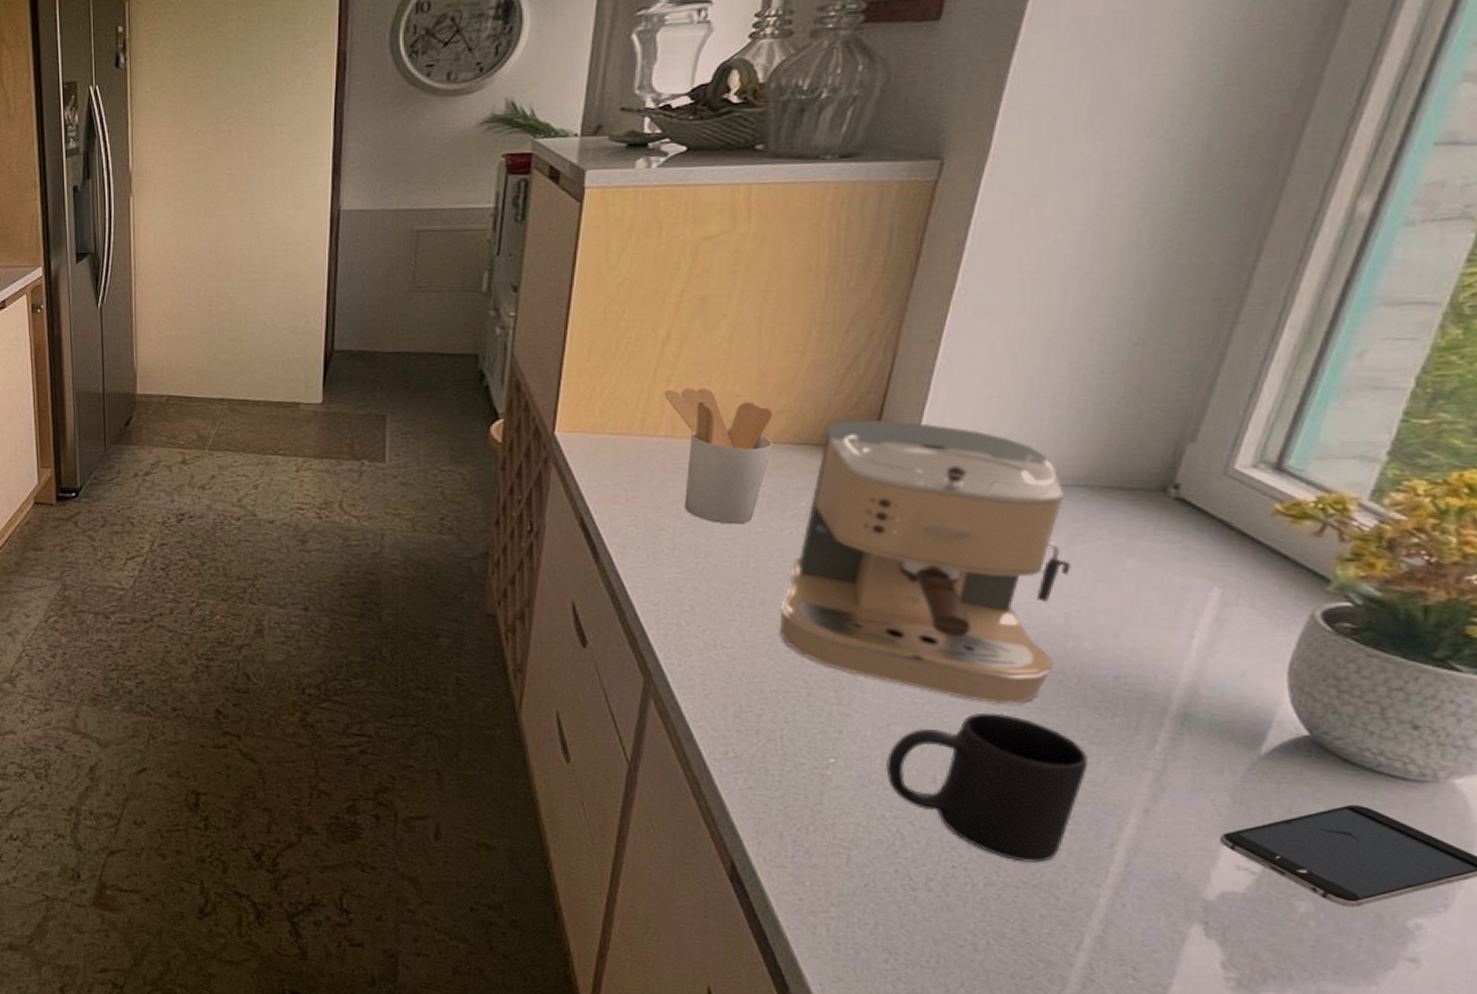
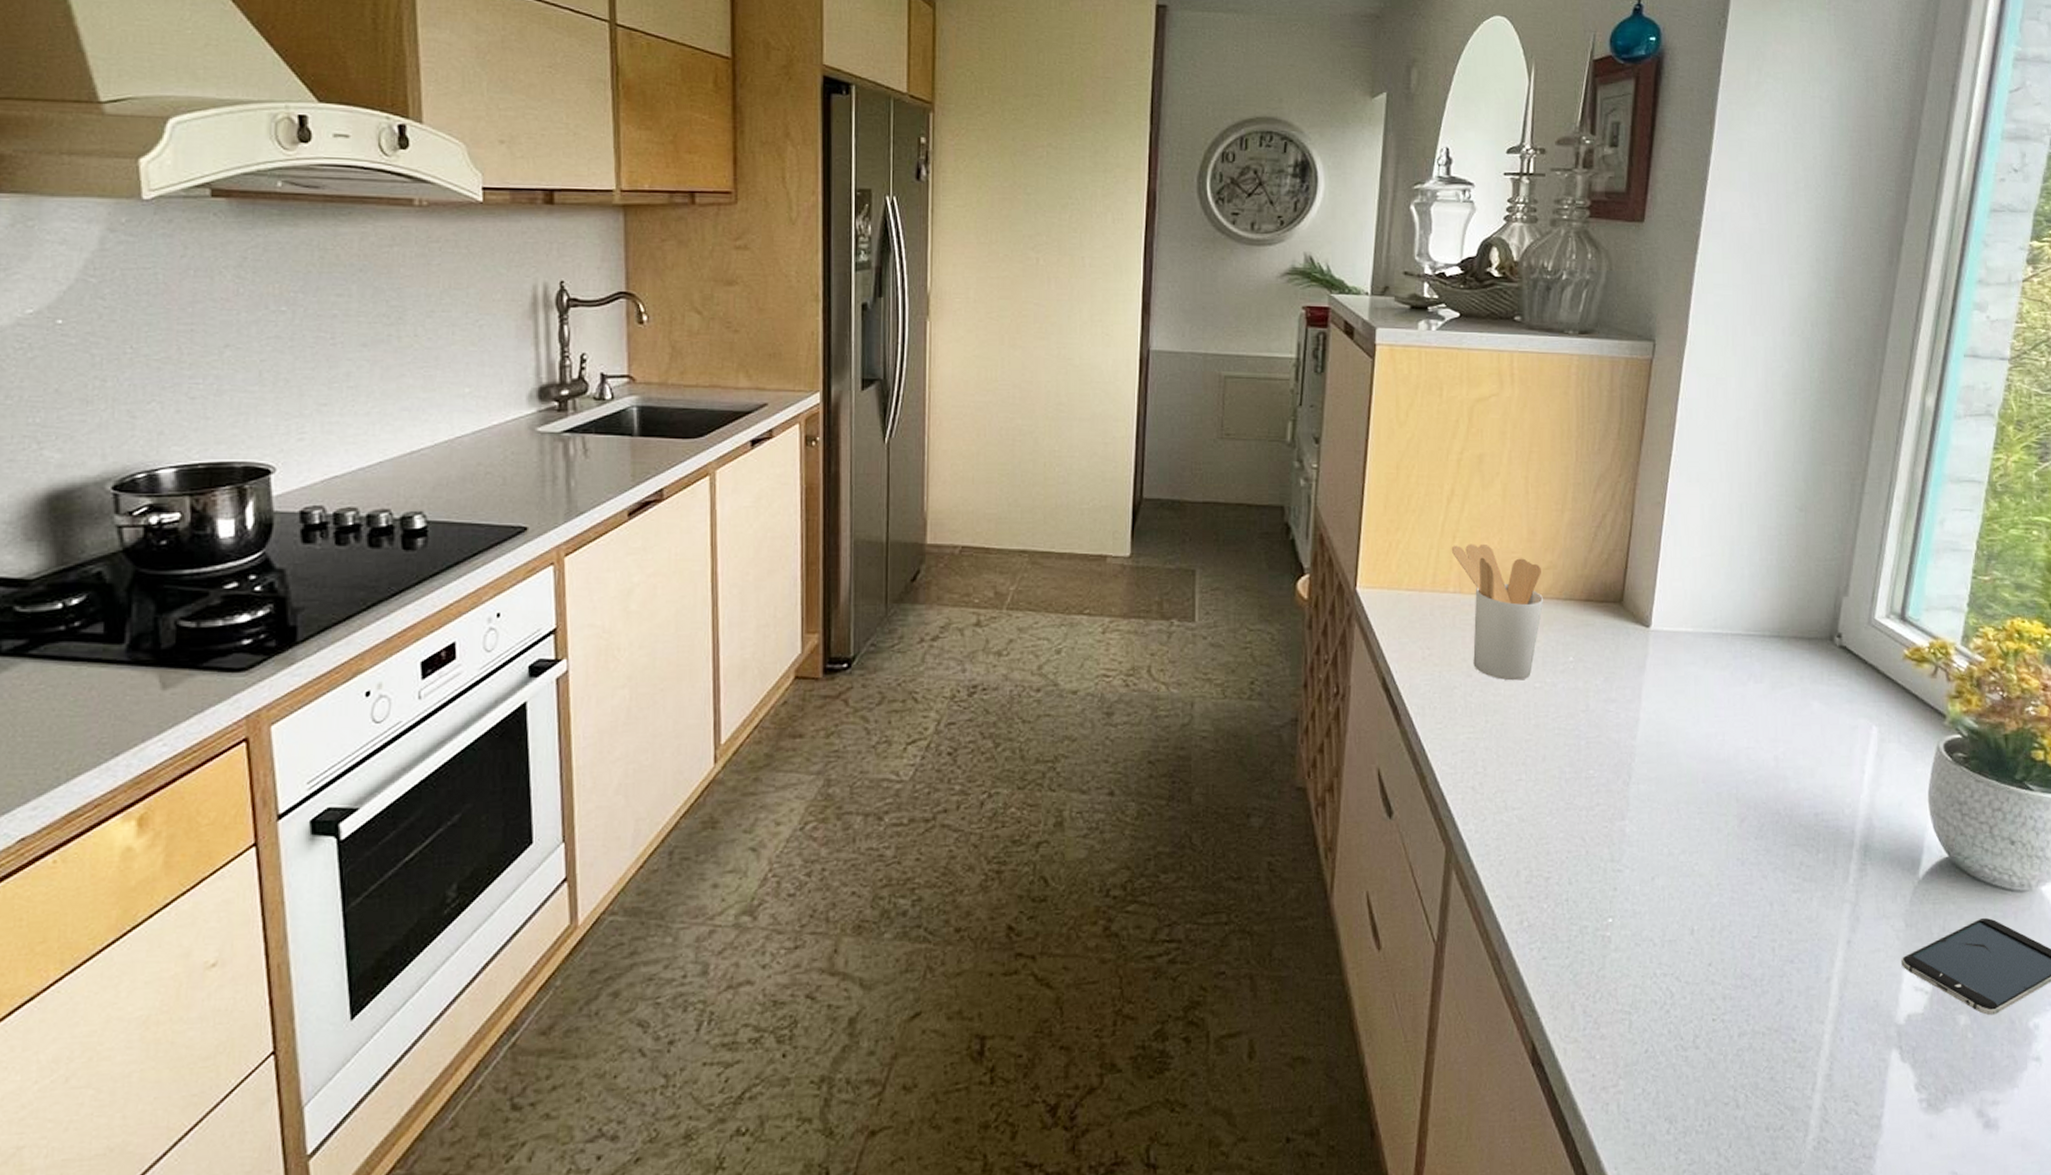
coffee maker: present [779,419,1071,705] -> none [1558,576,1775,849]
mug: present [886,712,1089,863] -> none [1654,857,1804,1007]

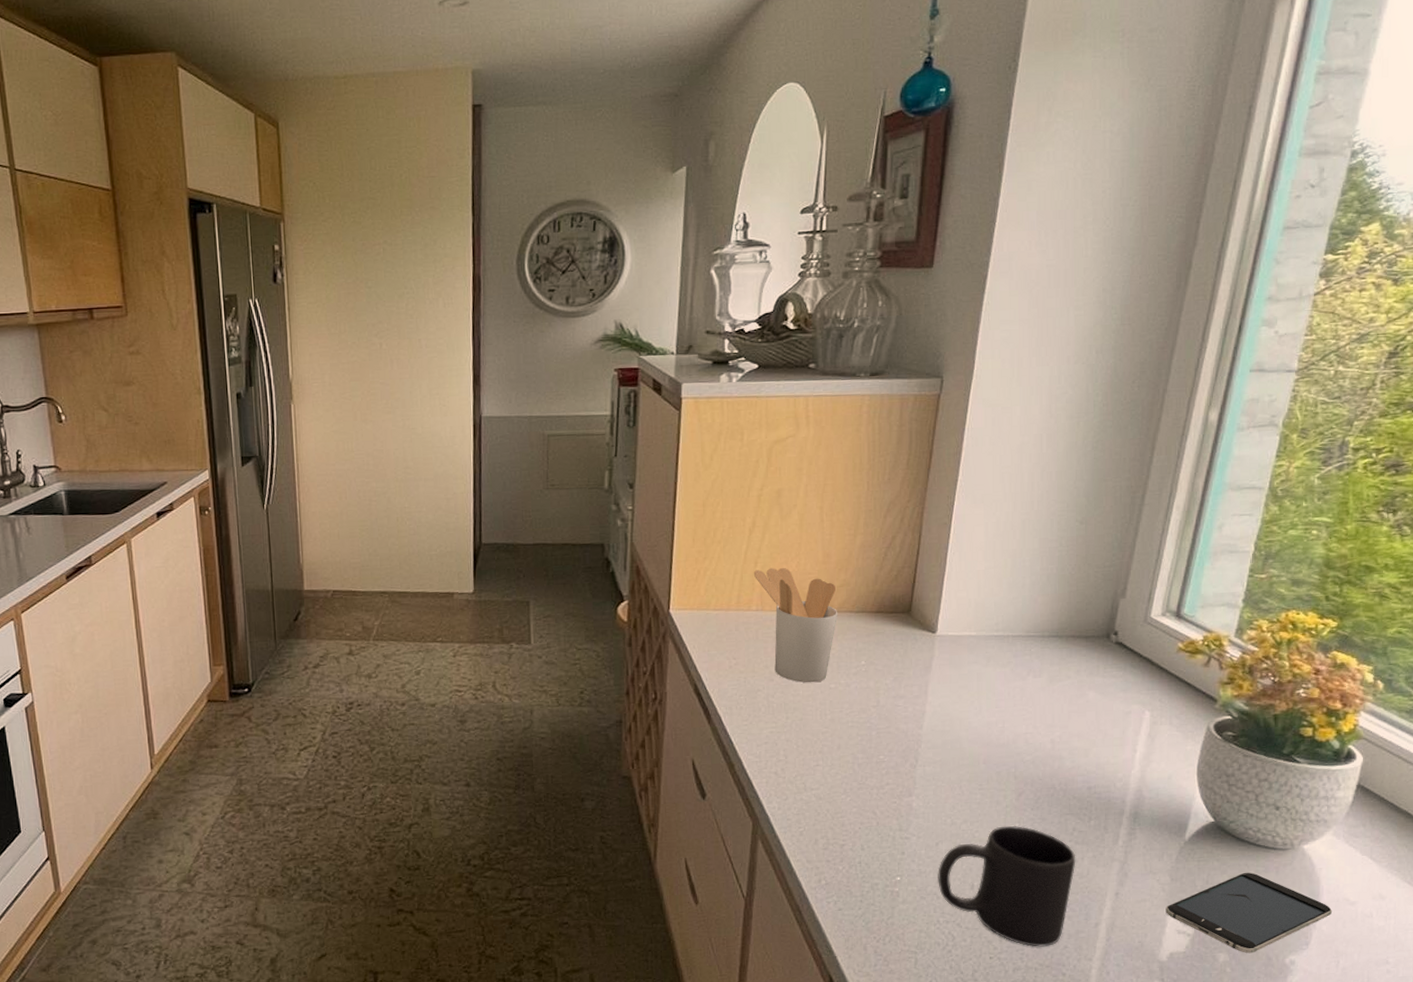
mug: none [1654,857,1804,1007] -> present [938,825,1076,947]

